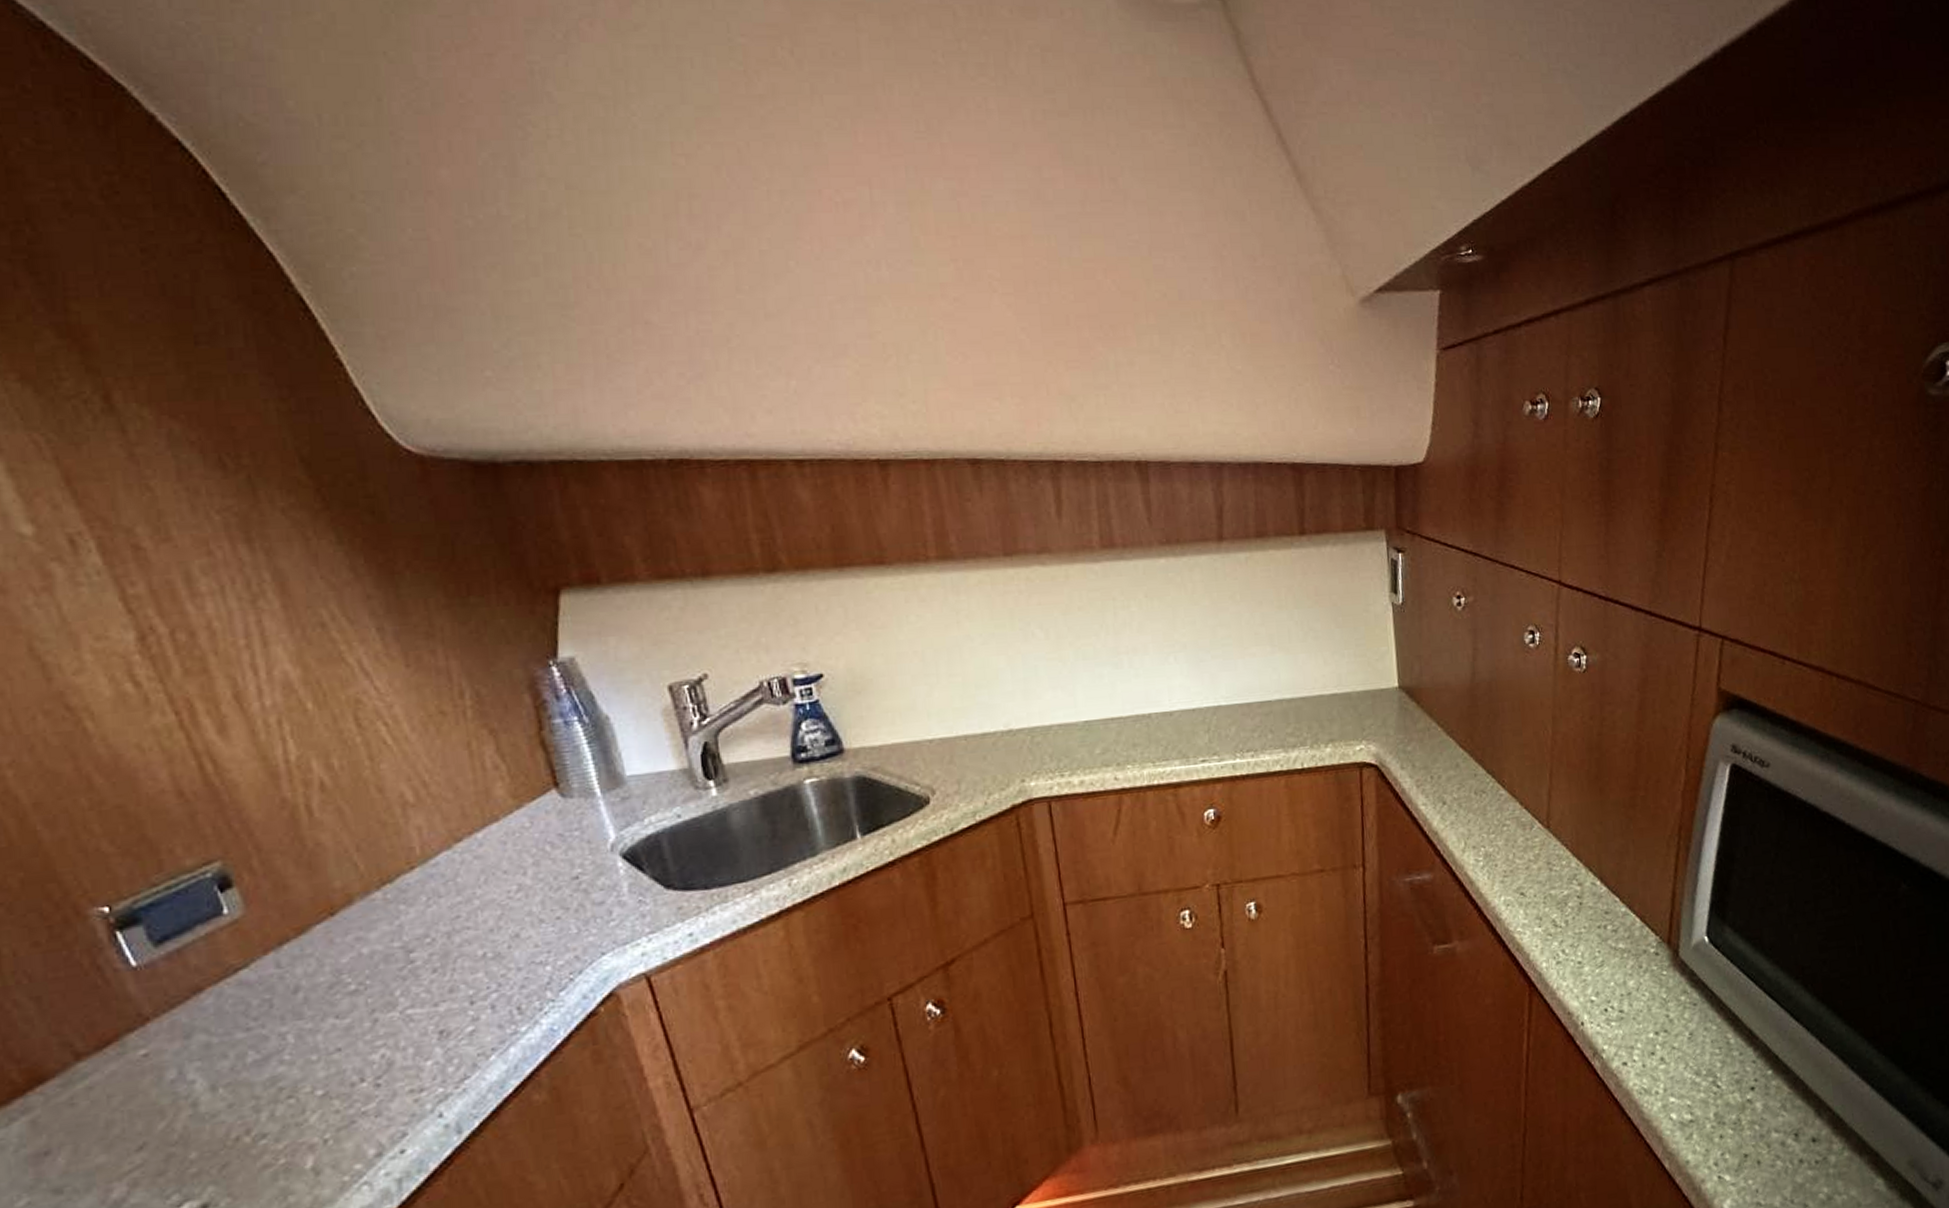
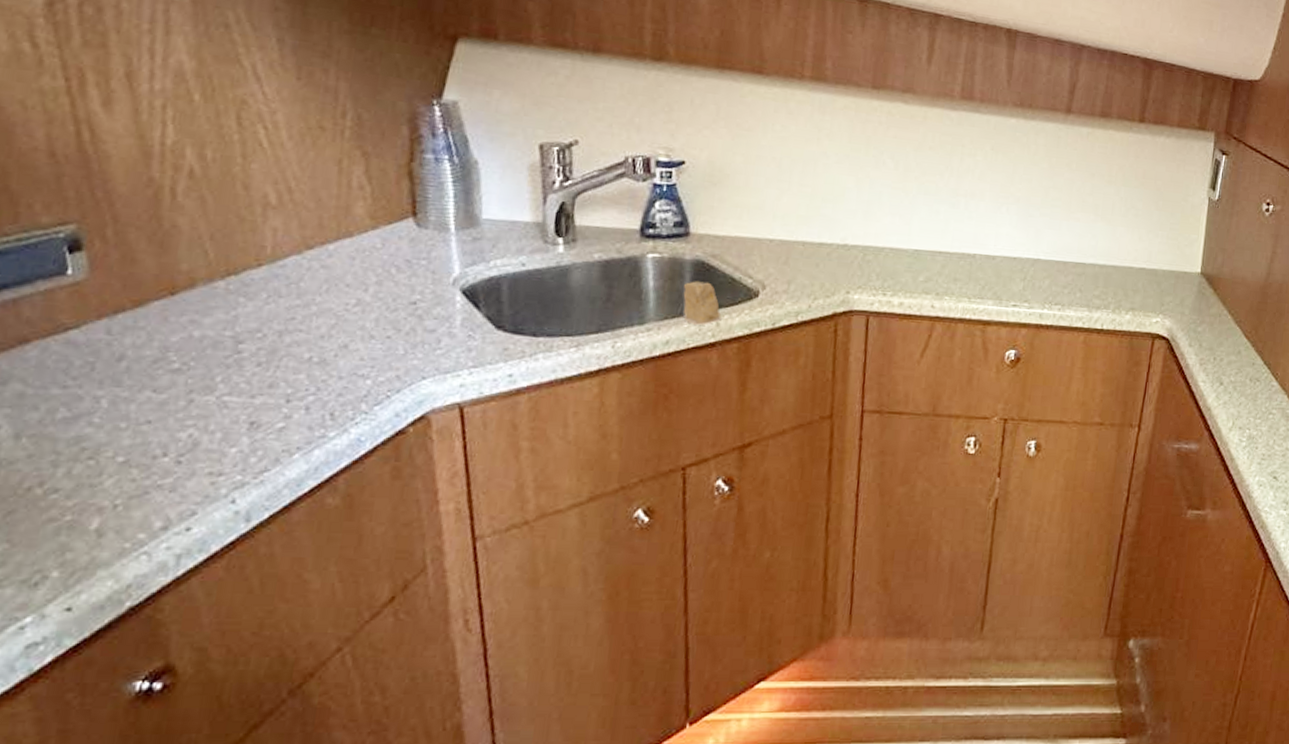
sponge: none [850,798,896,847] -> present [683,281,722,326]

